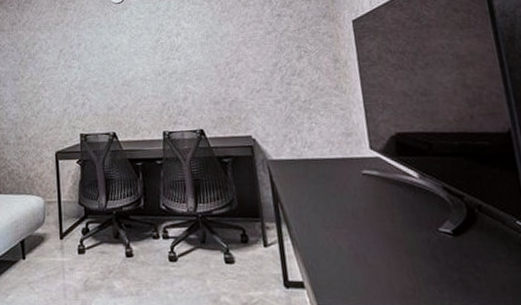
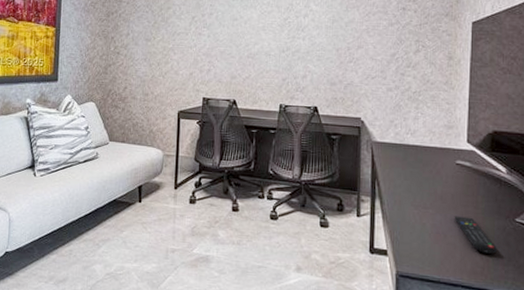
remote control: none [370,232,426,272] -> present [454,216,497,254]

